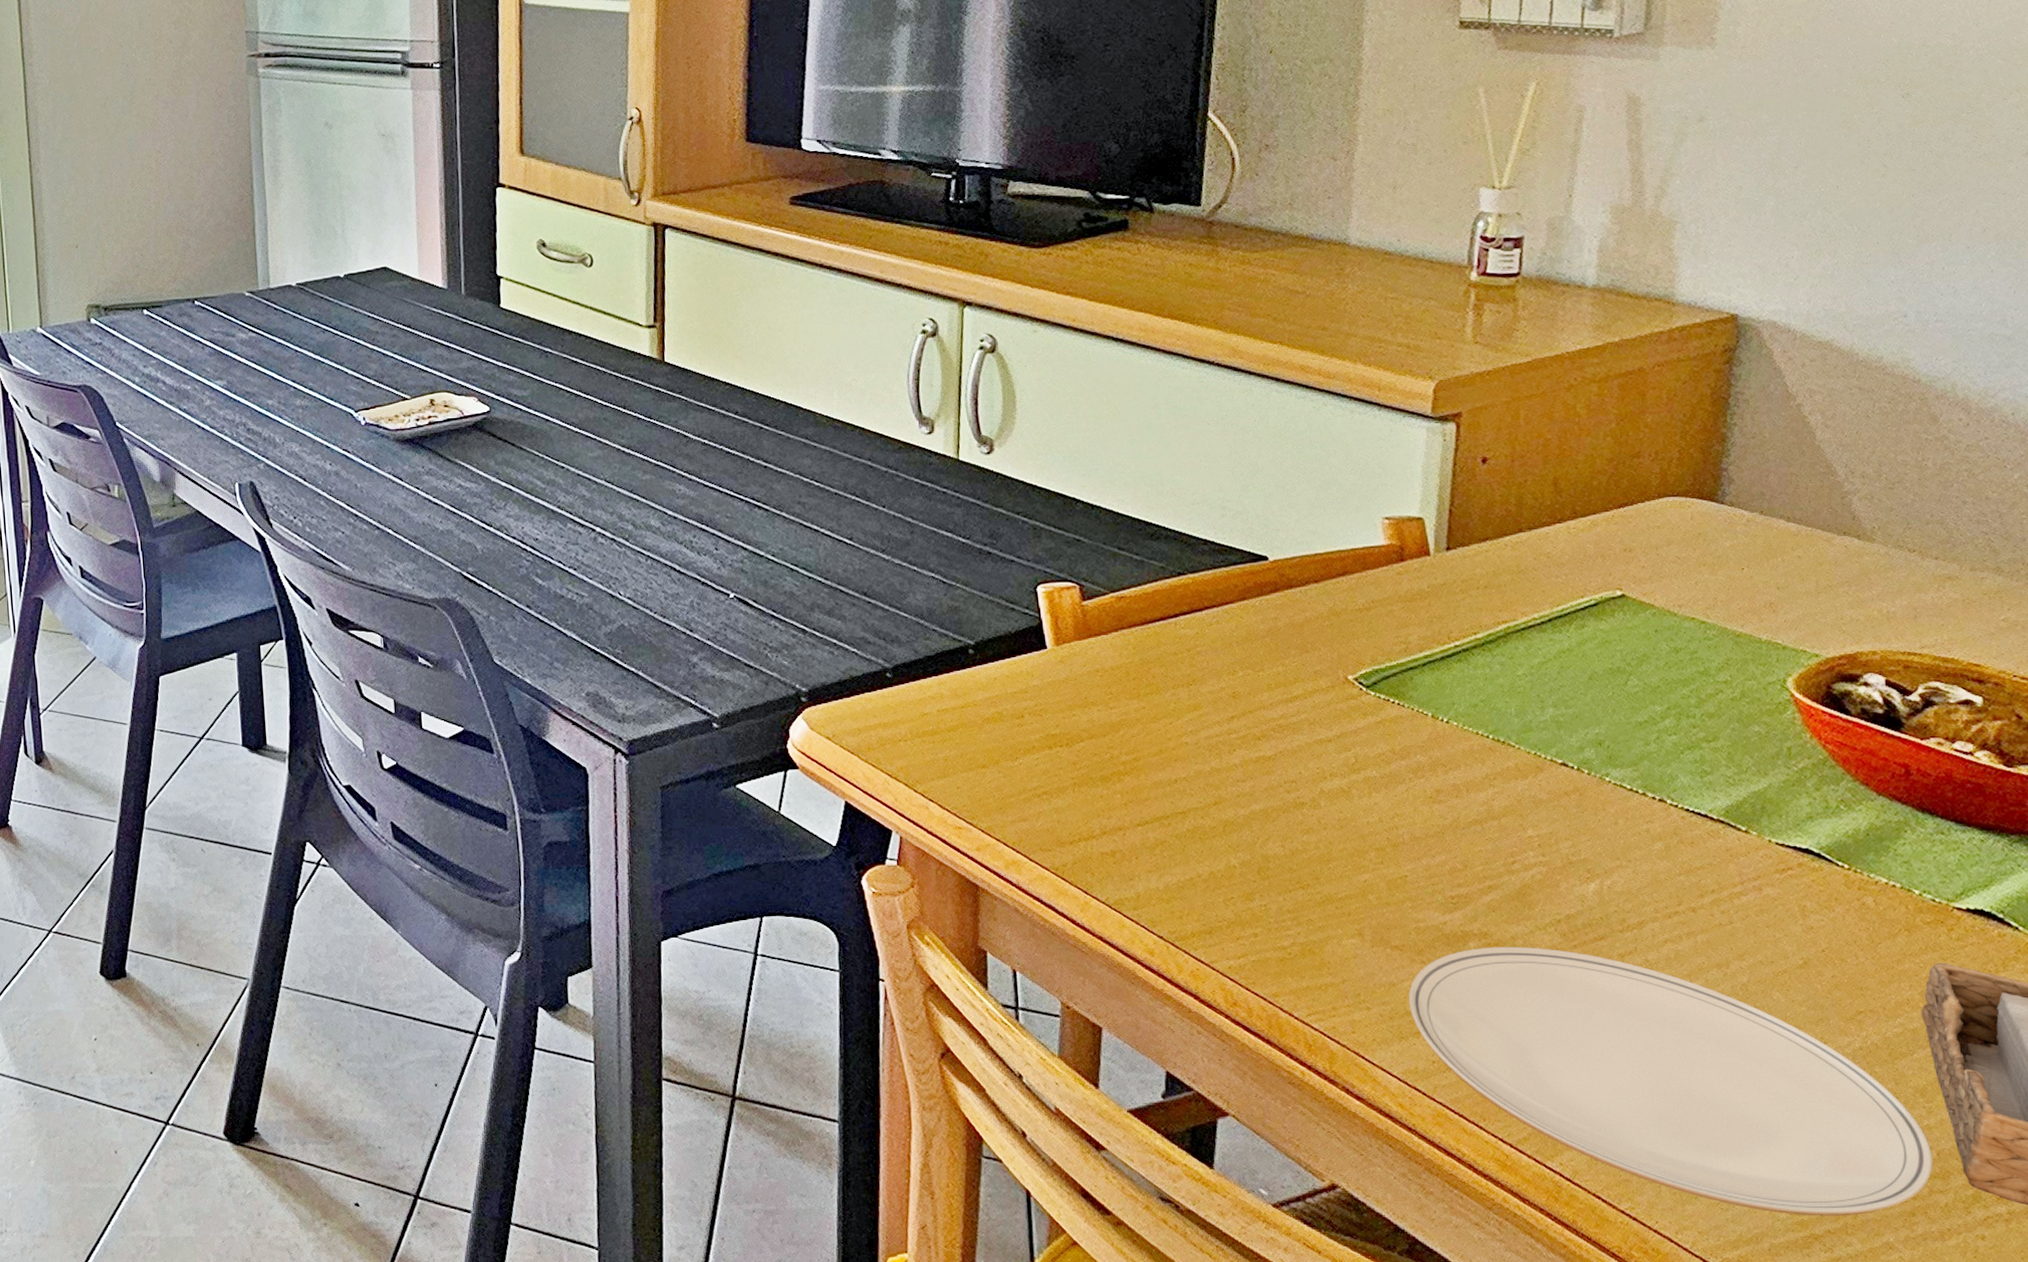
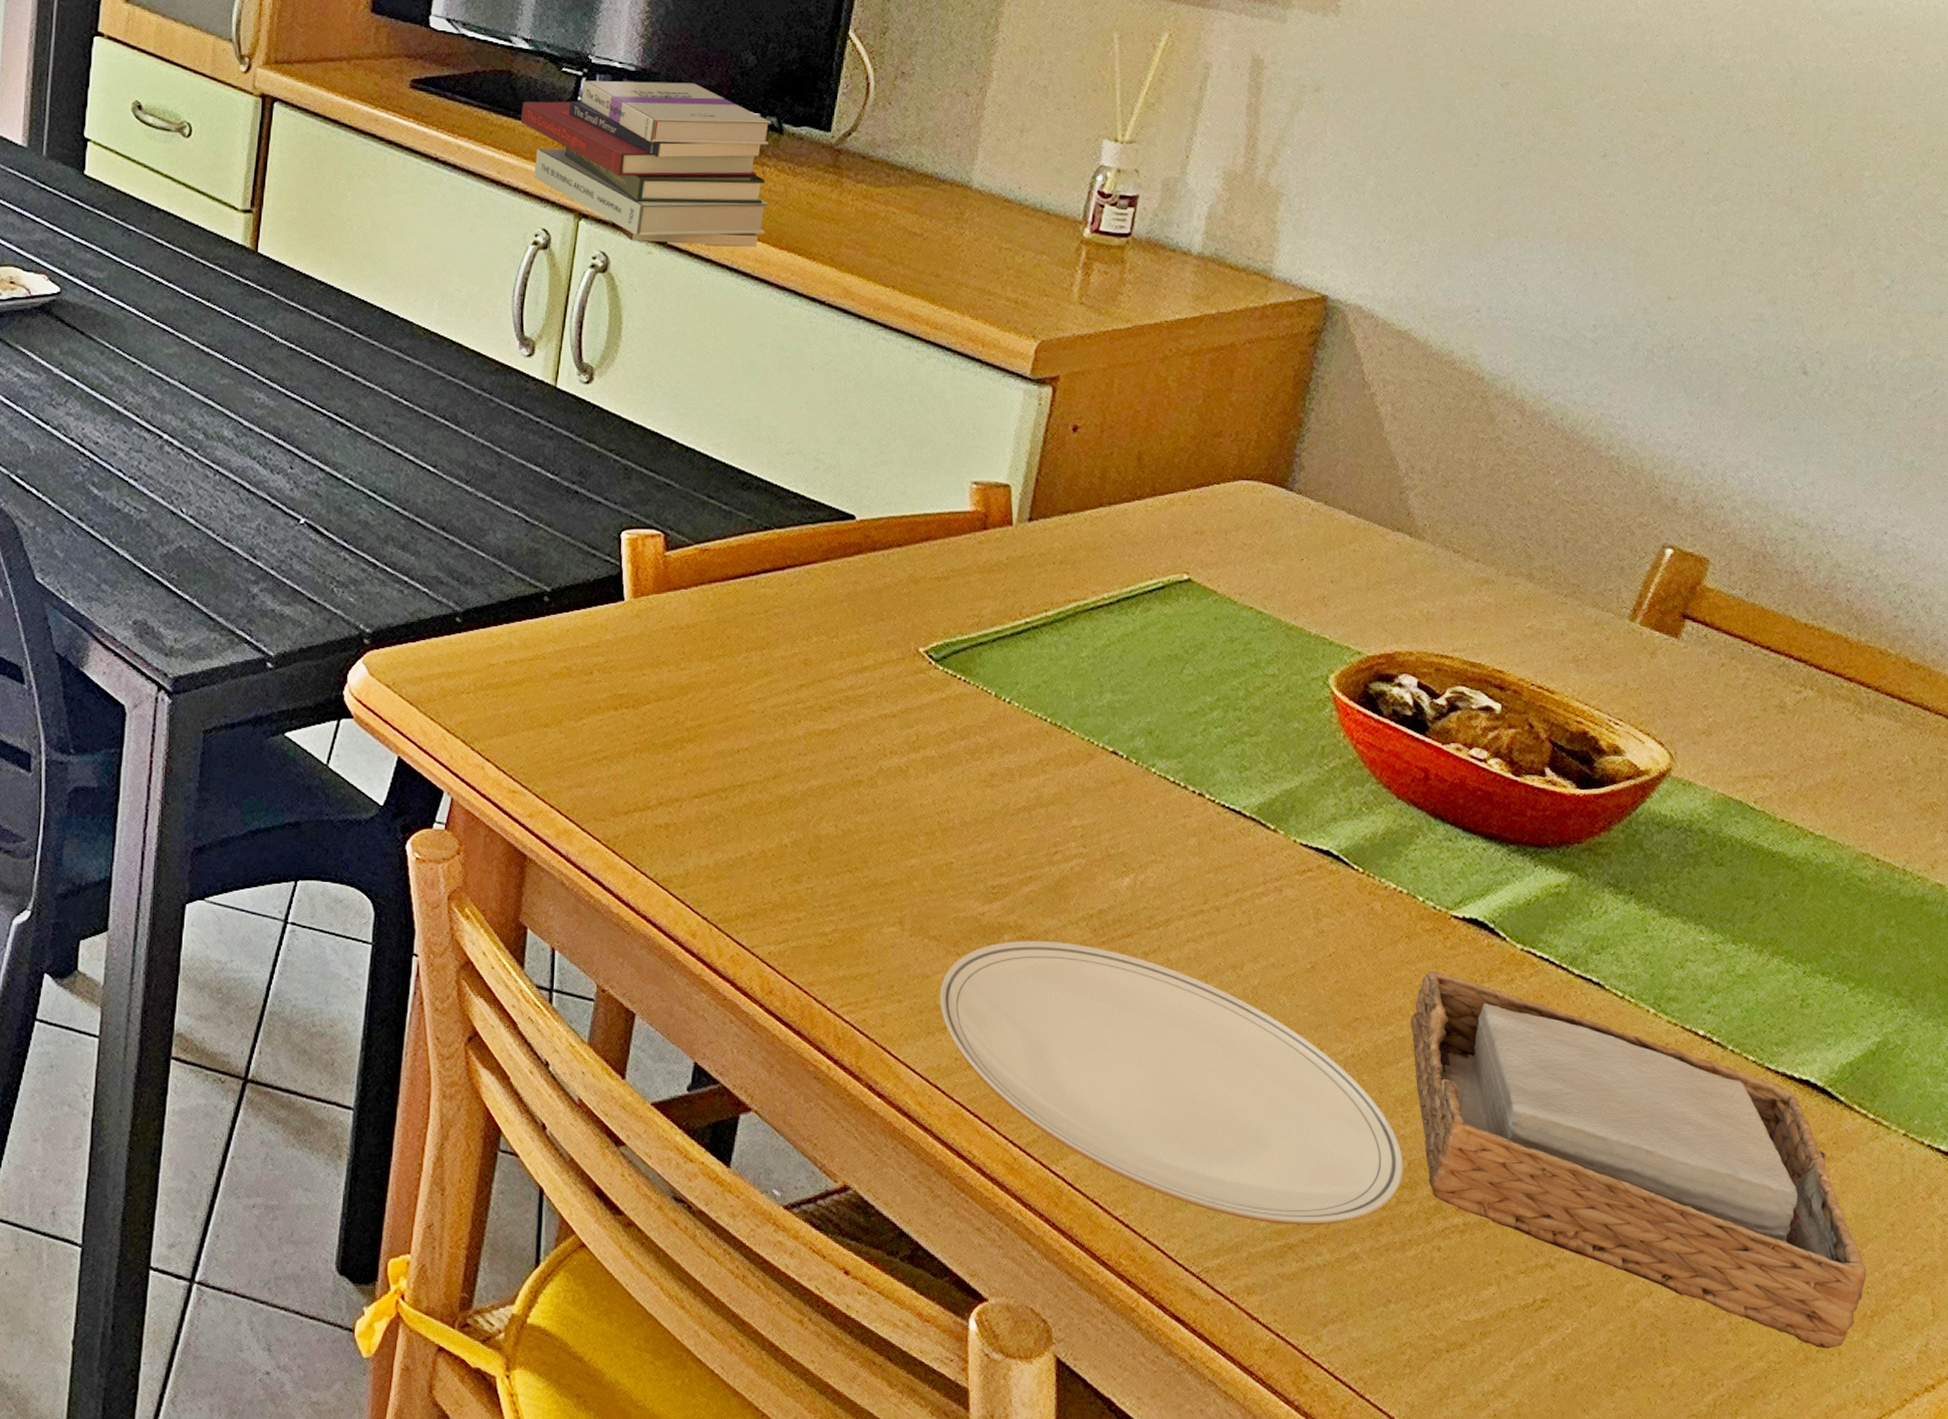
books: none [897,174,1147,322] -> present [520,80,772,247]

